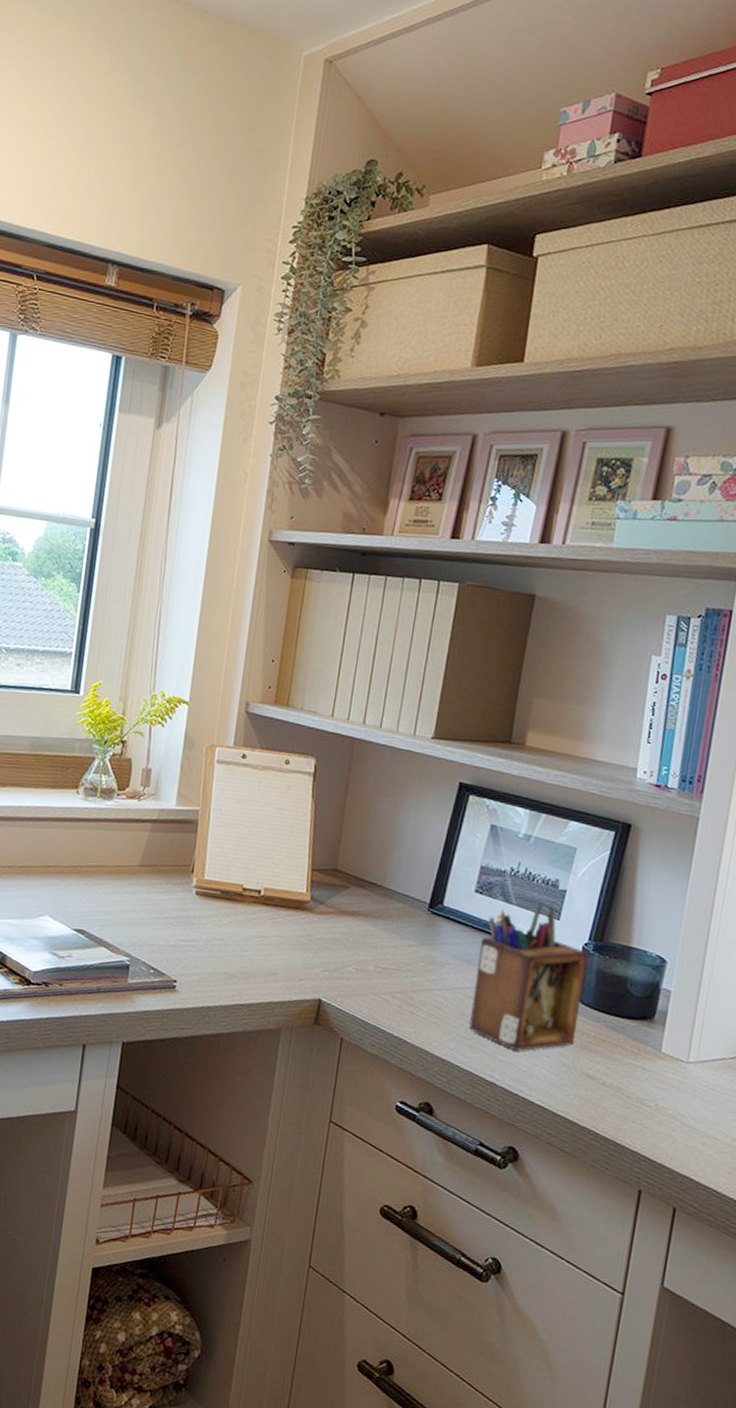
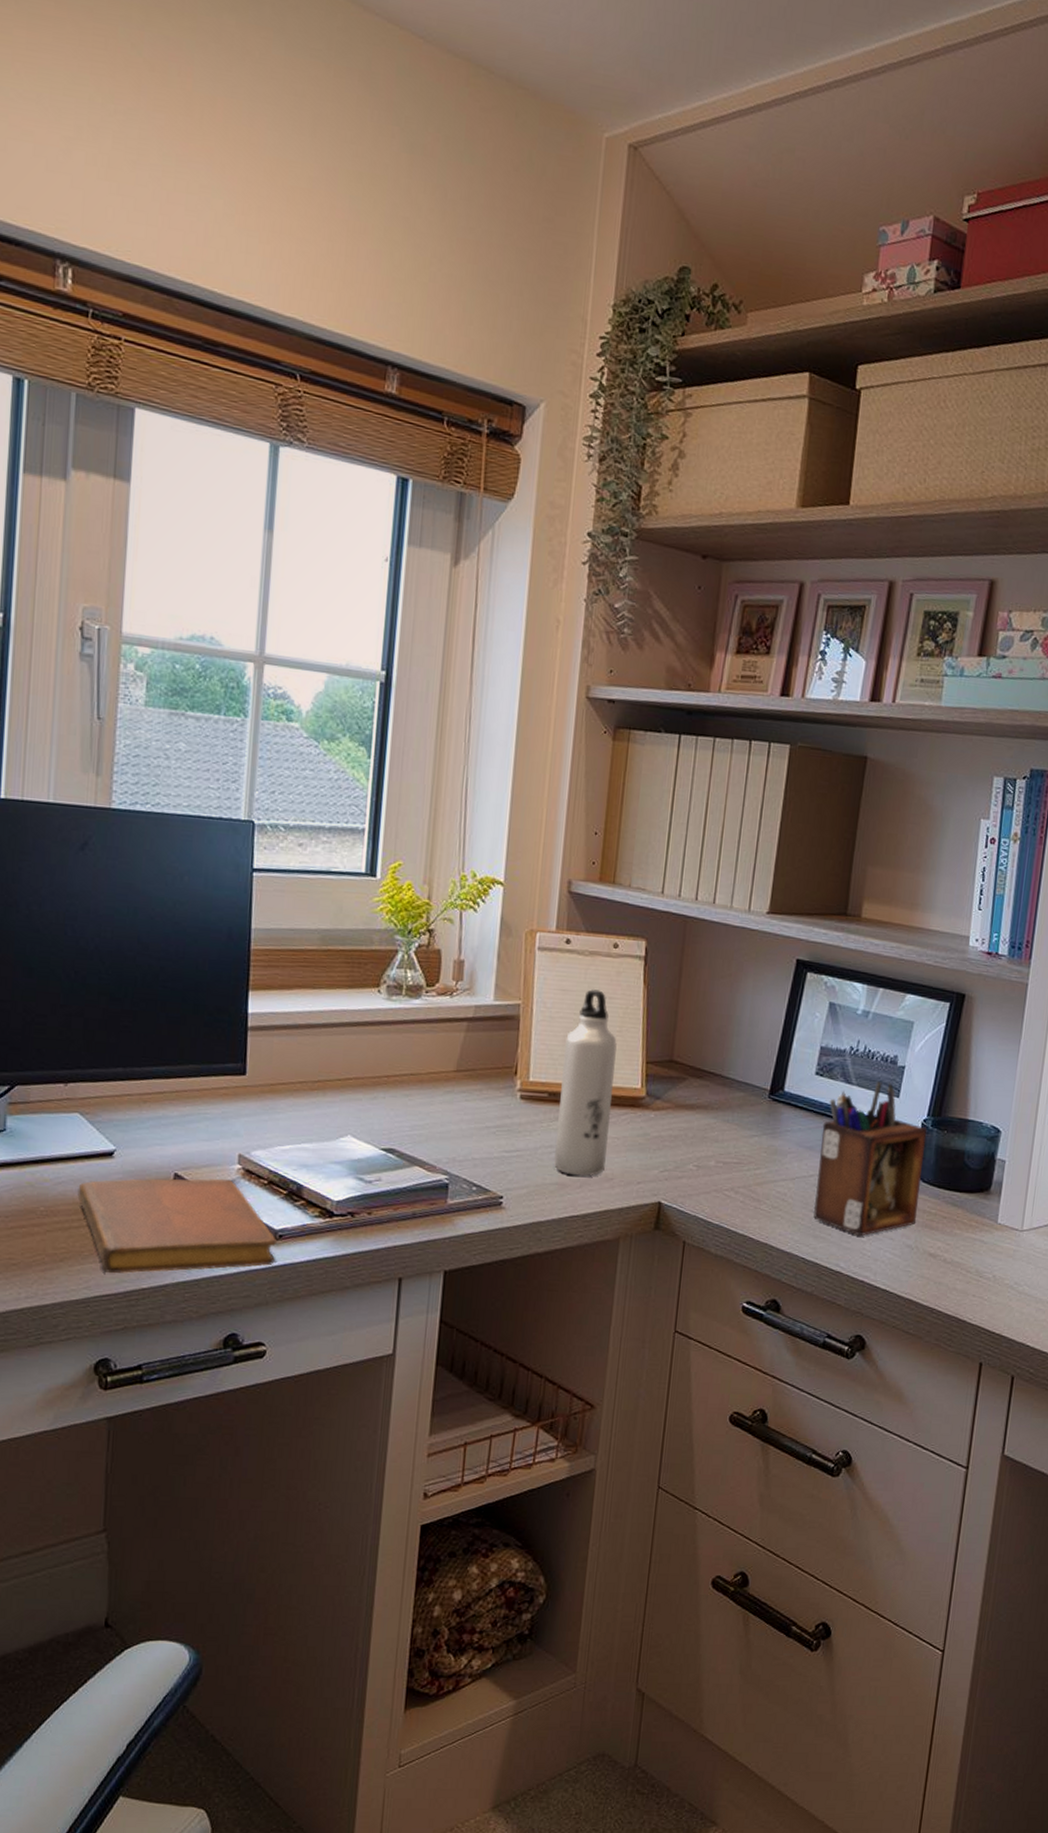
water bottle: none [223,800,285,969] -> present [553,989,617,1176]

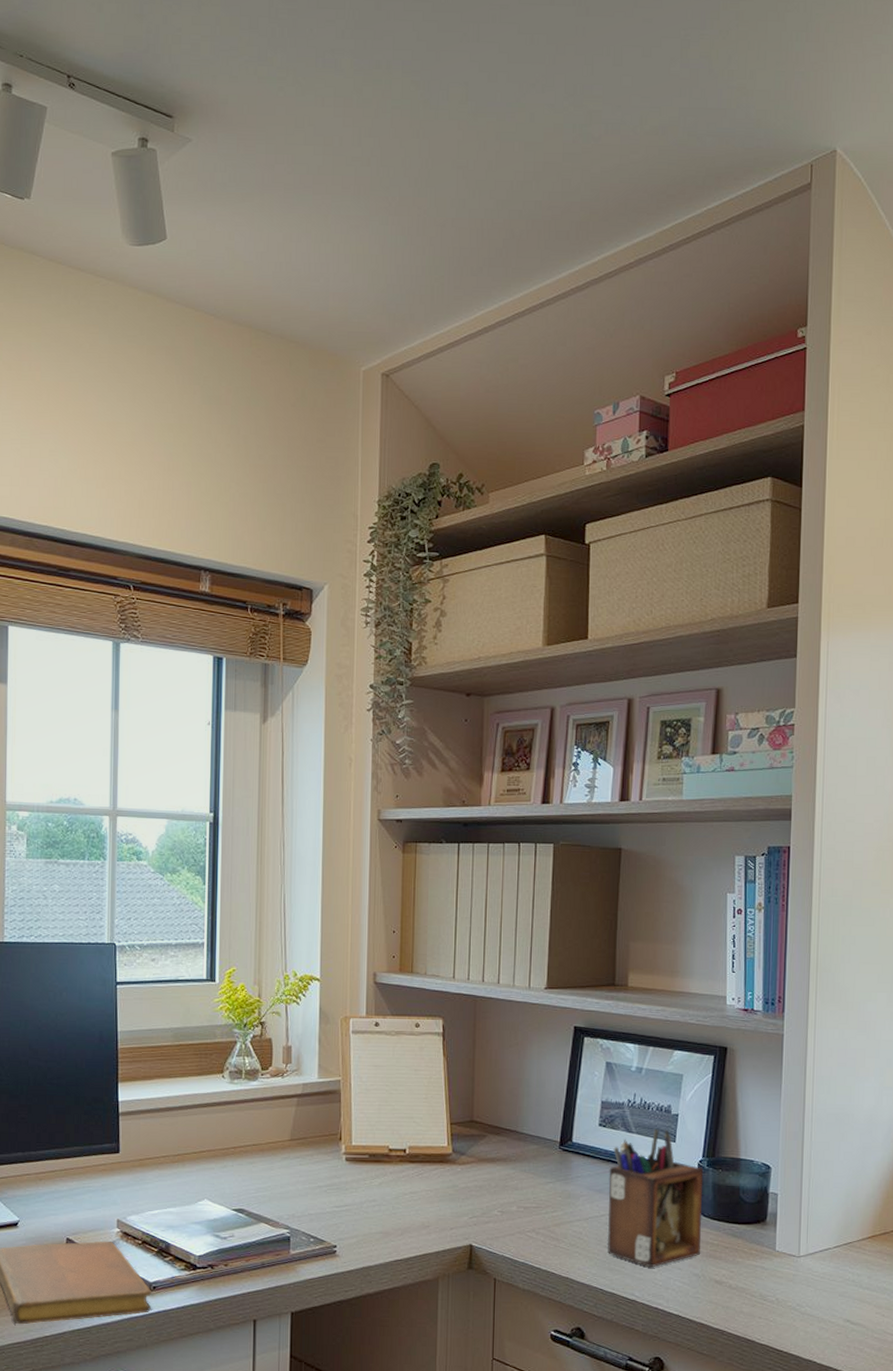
water bottle: present [553,989,617,1176] -> none [377,1064,424,1225]

